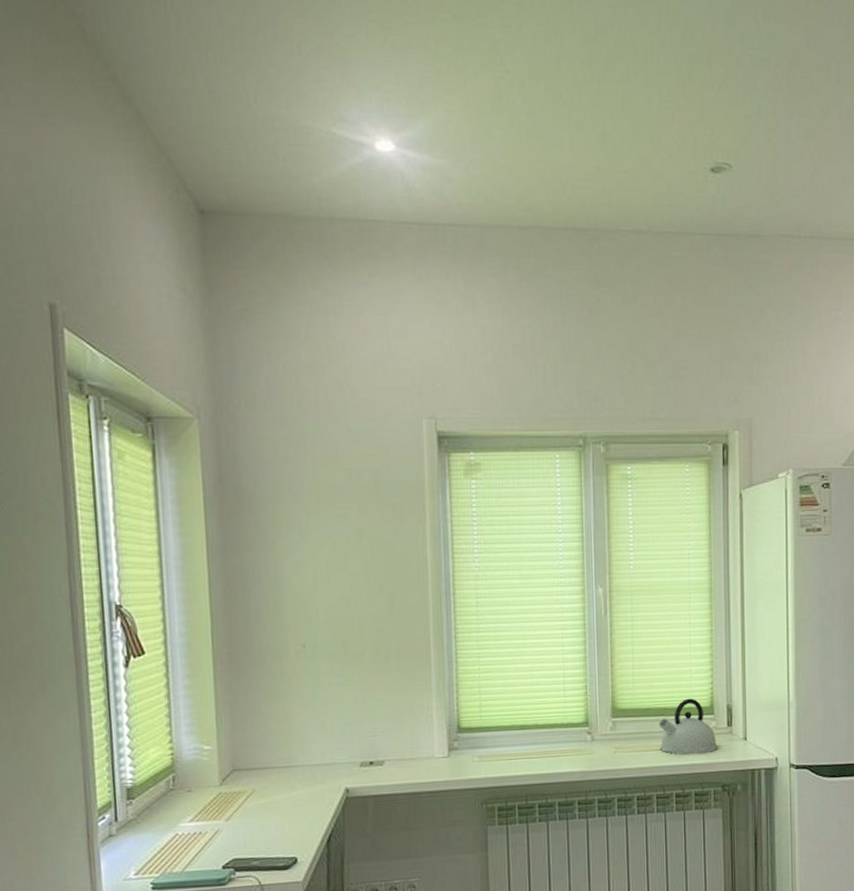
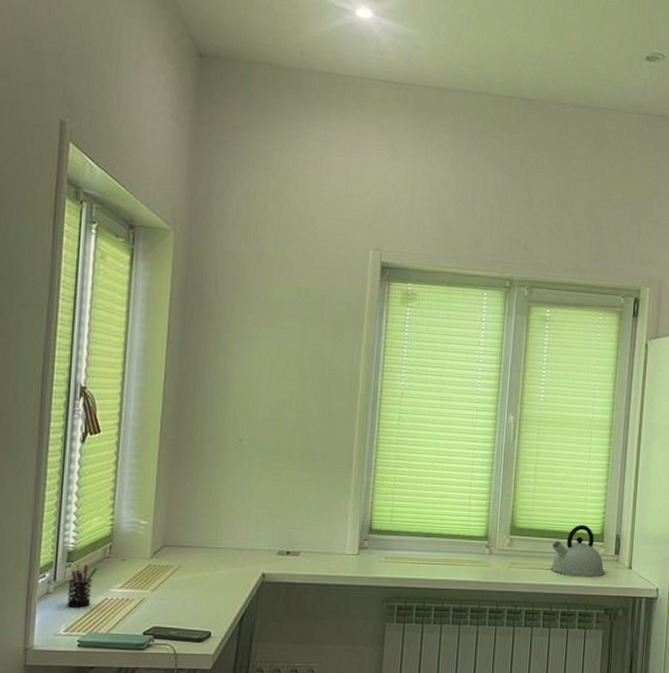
pen holder: none [132,800,163,849] -> present [67,564,98,608]

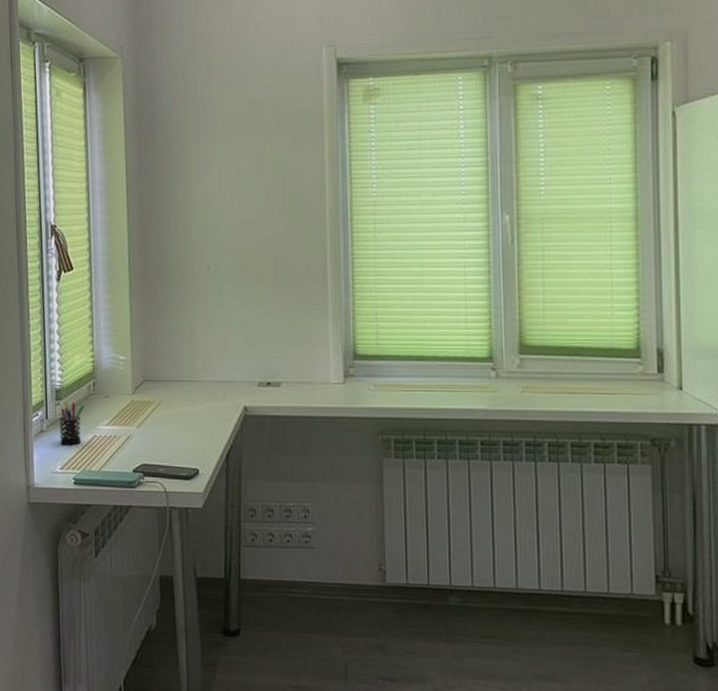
kettle: present [551,524,604,578] -> none [573,338,646,402]

